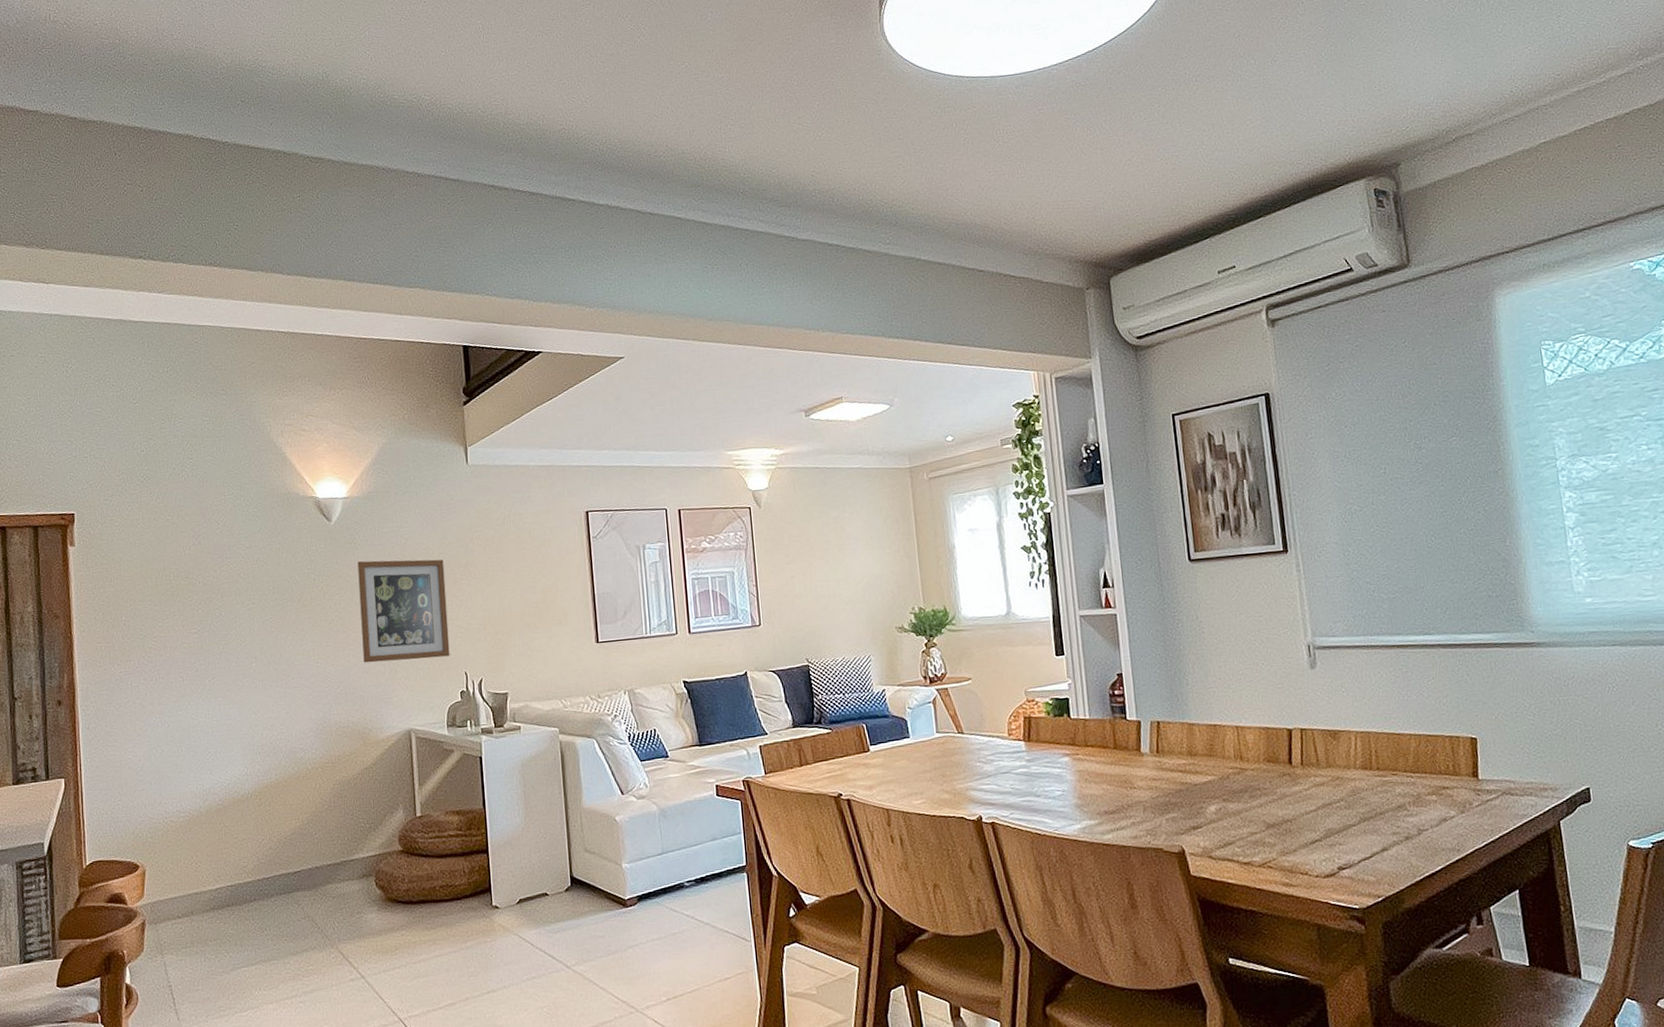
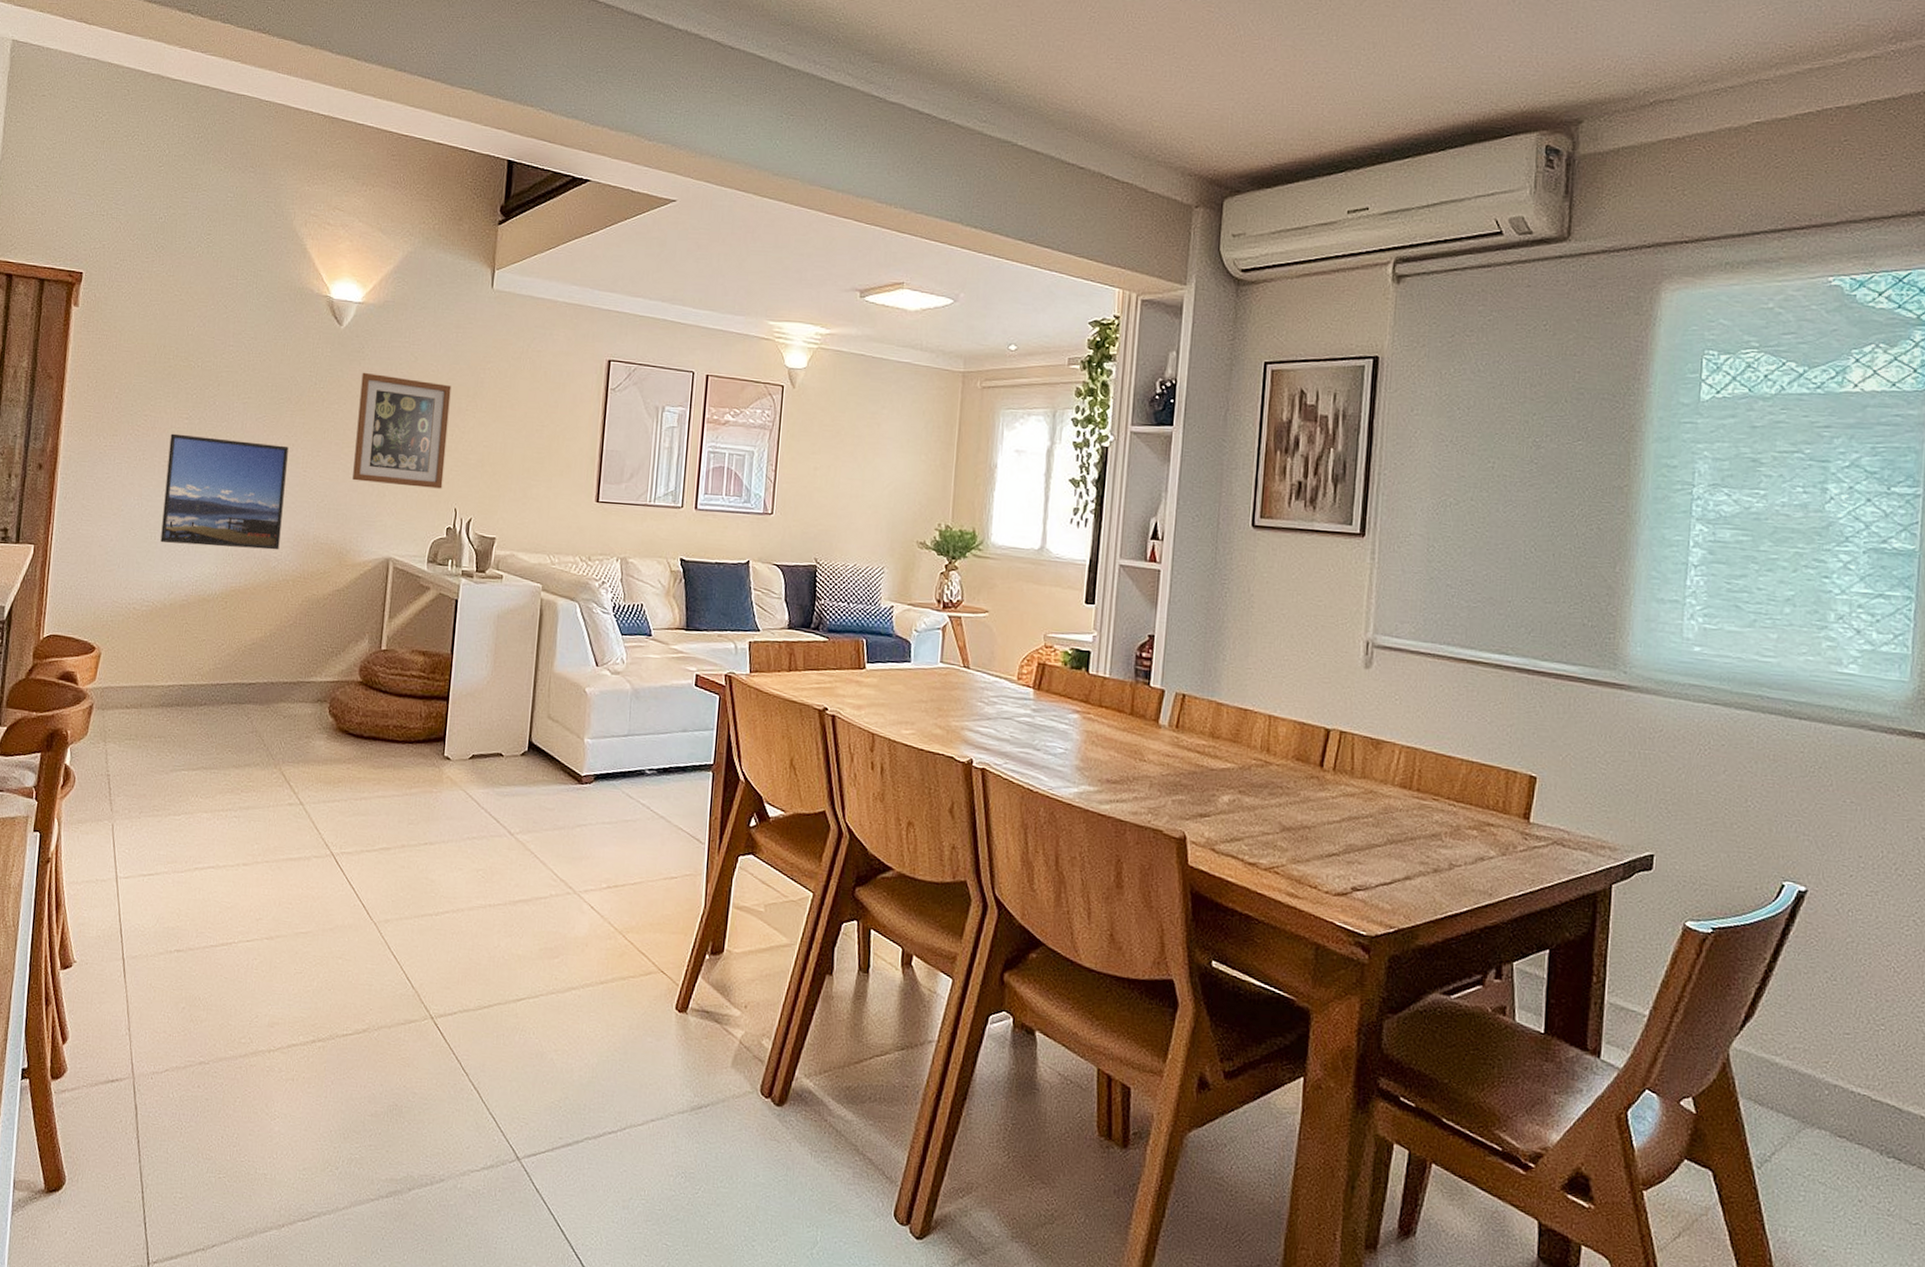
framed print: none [182,642,304,754] -> present [160,433,289,550]

